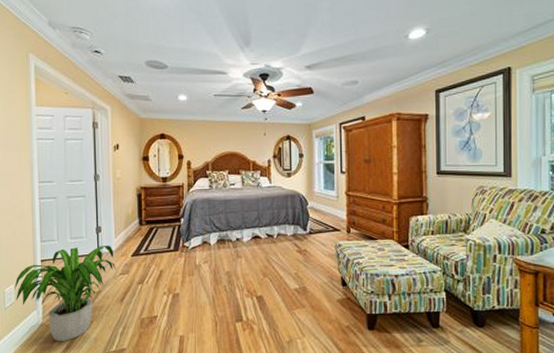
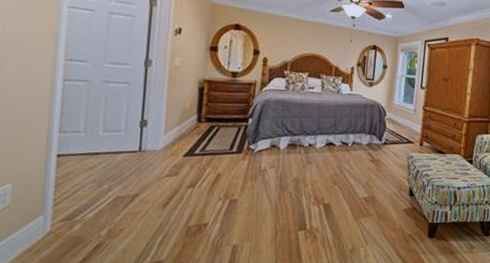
potted plant: present [14,245,117,341] -> none [12,141,163,253]

